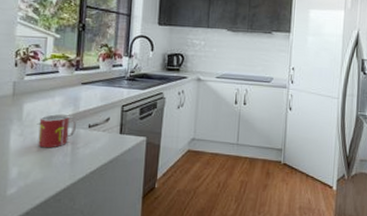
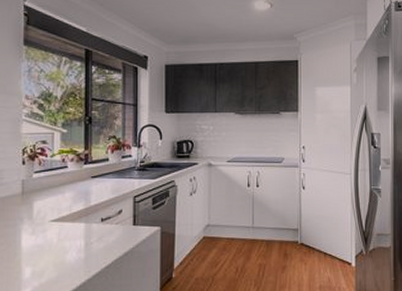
mug: present [38,114,77,148] -> none [50,210,89,246]

